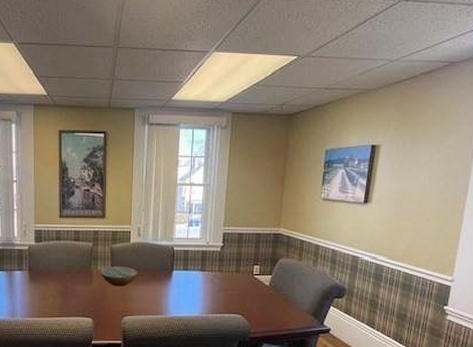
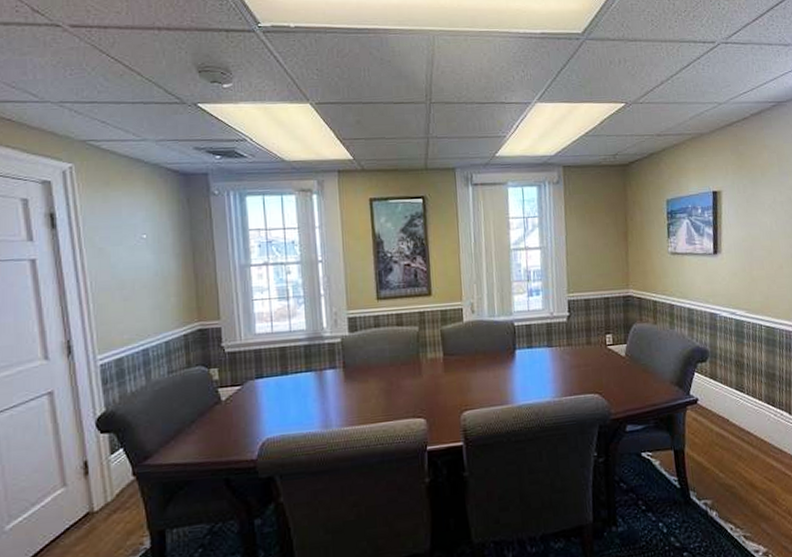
bowl: present [100,266,138,287] -> none [430,350,476,376]

